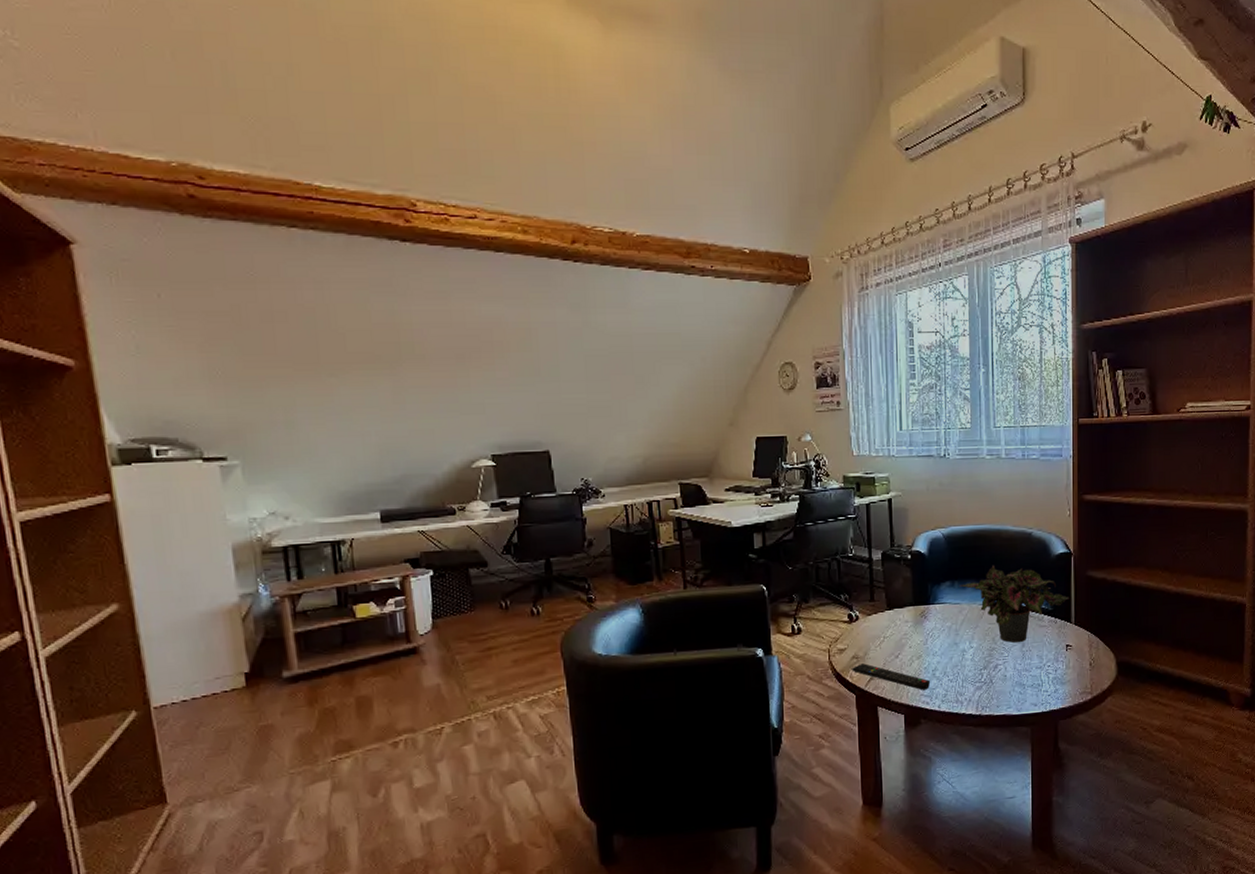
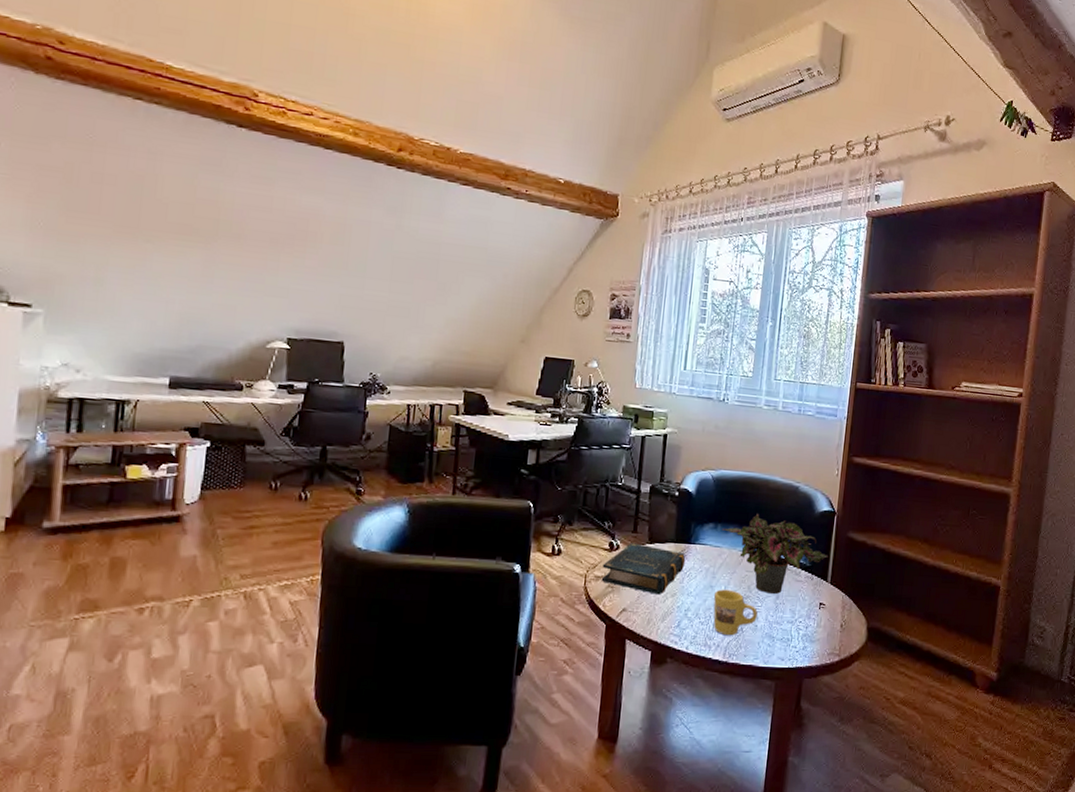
book: none [844,611,927,659] -> present [601,543,686,595]
remote control: present [852,663,930,691] -> none [606,594,681,629]
mug: none [960,644,1005,690] -> present [713,589,758,636]

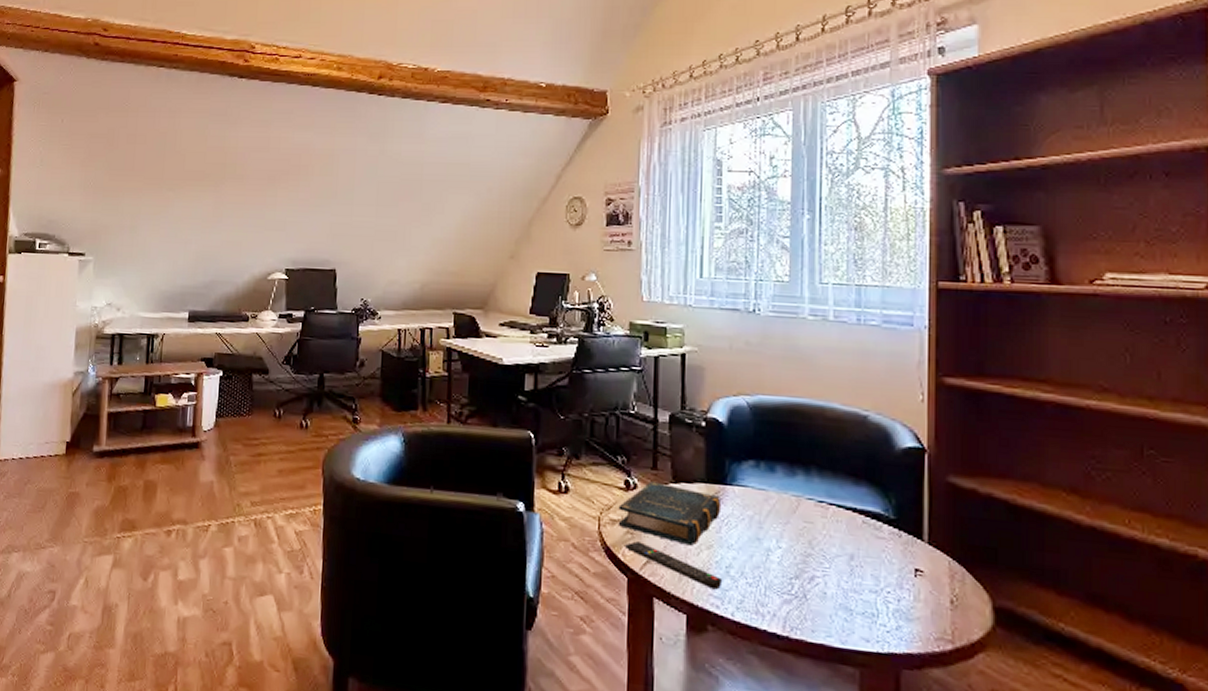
remote control: none [606,594,681,629] -> present [625,541,721,590]
mug: present [713,589,758,636] -> none [763,543,825,604]
potted plant: present [721,513,828,594] -> none [766,449,921,553]

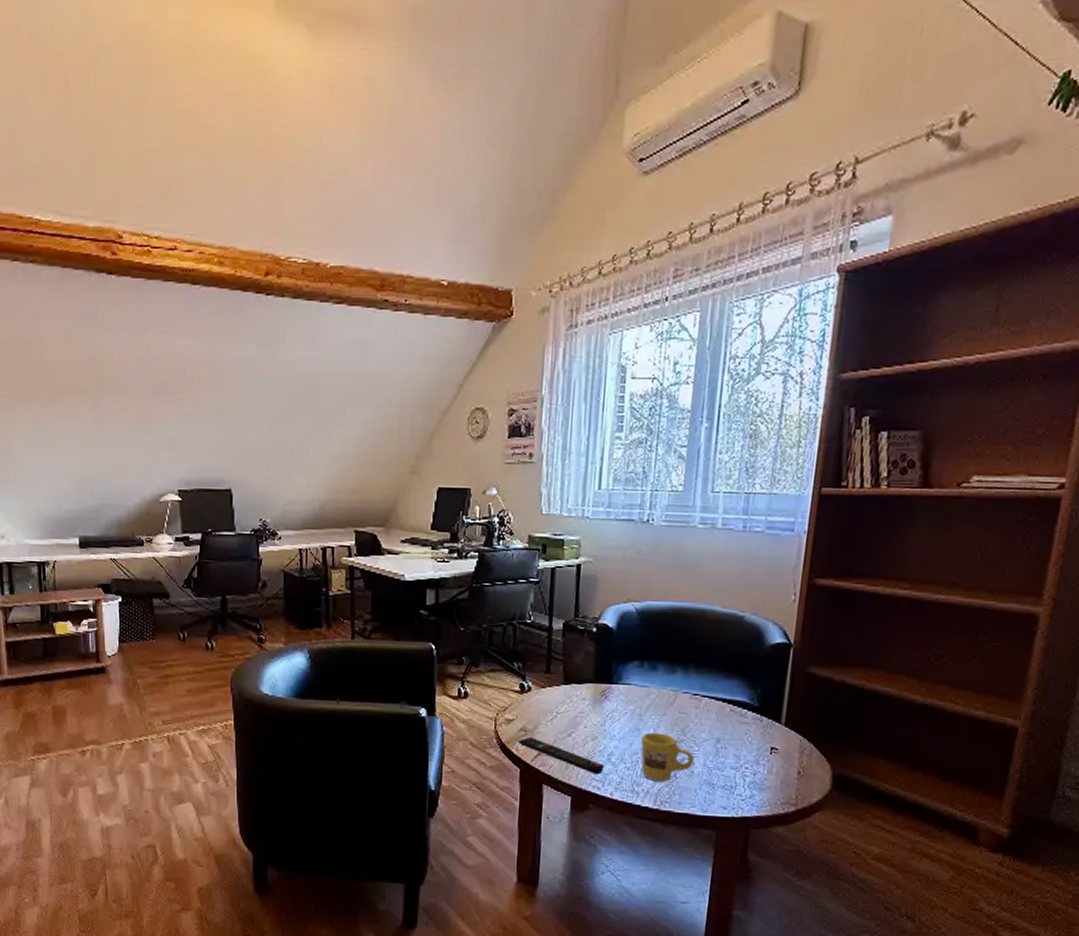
book: present [618,481,722,546] -> none [512,684,607,739]
mug: none [763,543,825,604] -> present [641,732,694,782]

